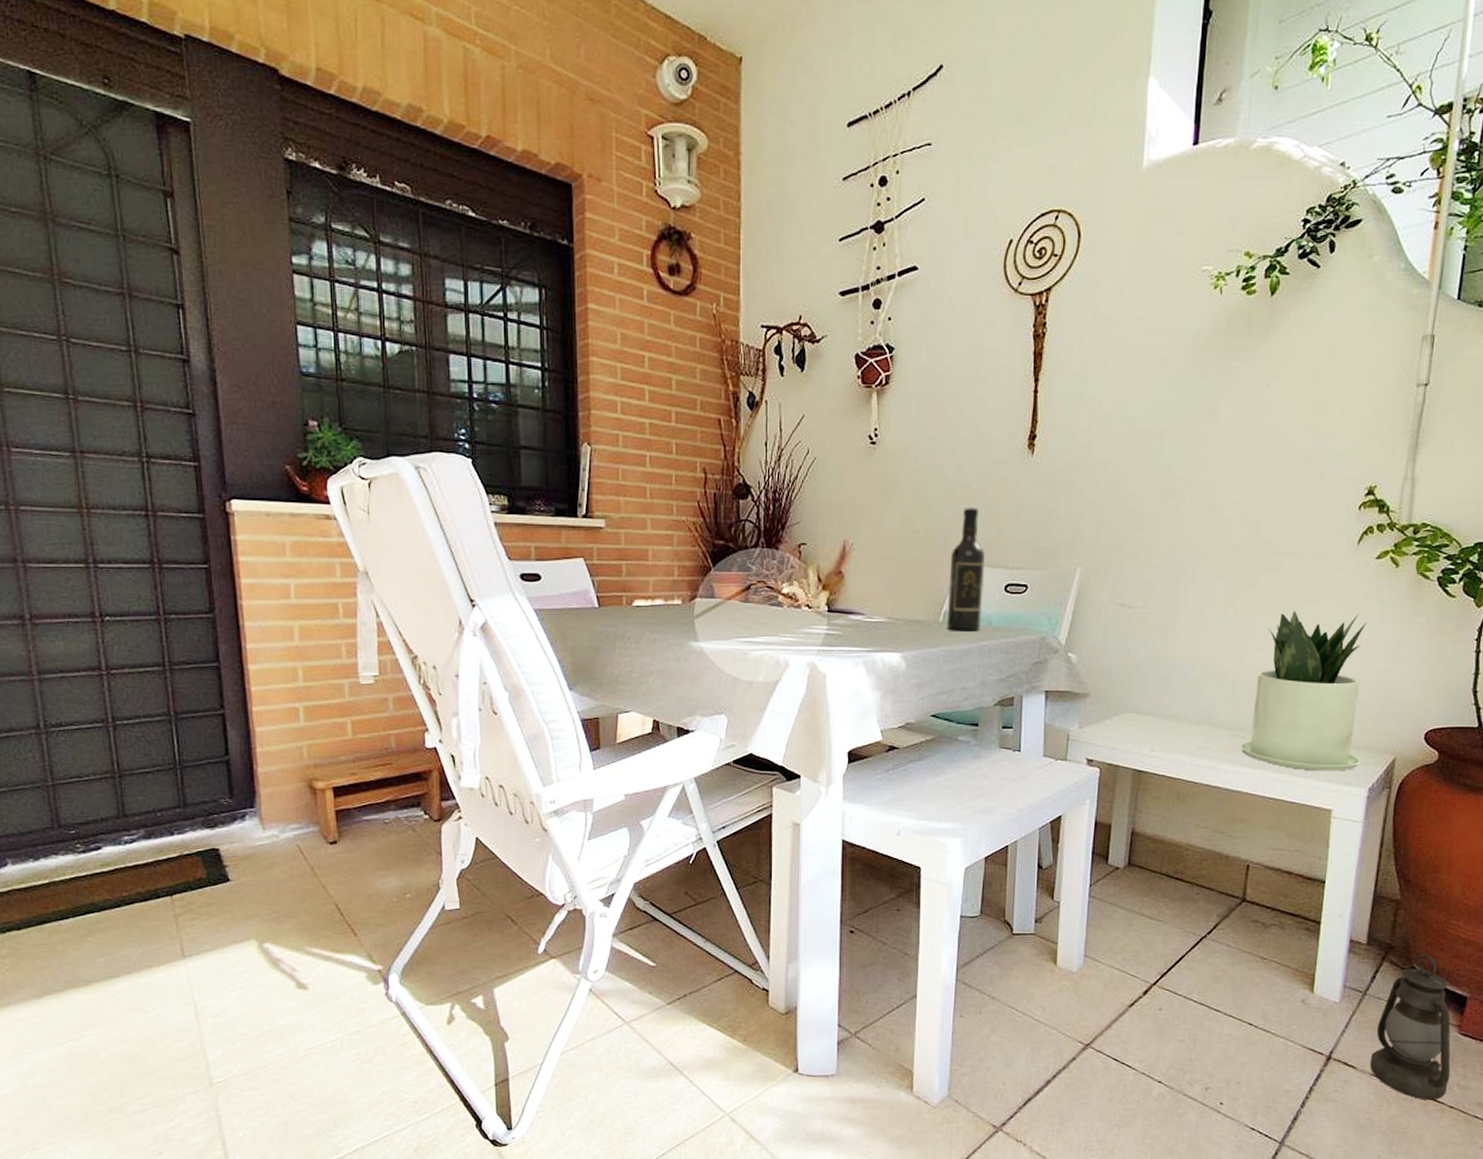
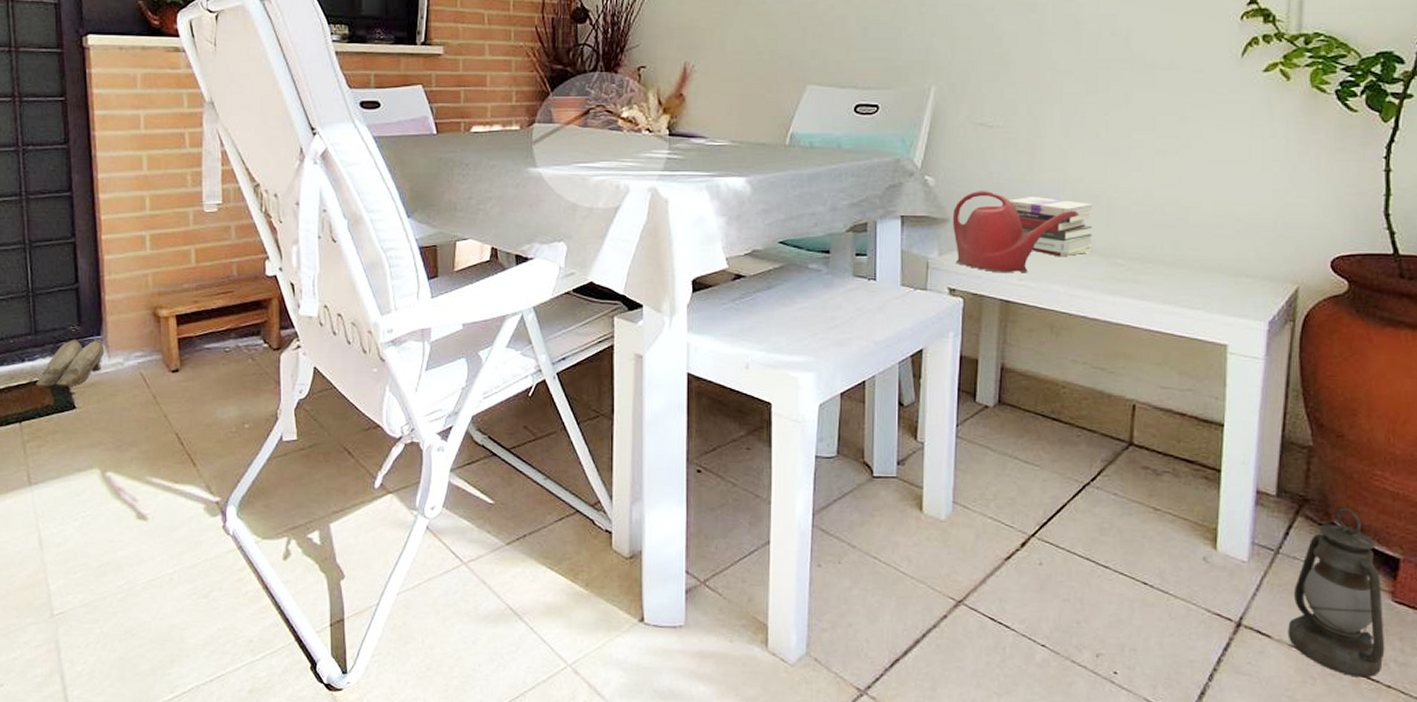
slippers: none [186,811,259,861] -> present [35,339,105,388]
wine bottle: present [946,506,986,632] -> none [793,25,833,154]
watering can: none [1093,668,1208,745] -> present [953,191,1080,273]
books: none [1145,673,1220,730] -> present [1010,197,1094,257]
planter: present [1239,611,1368,771] -> none [1118,128,1259,303]

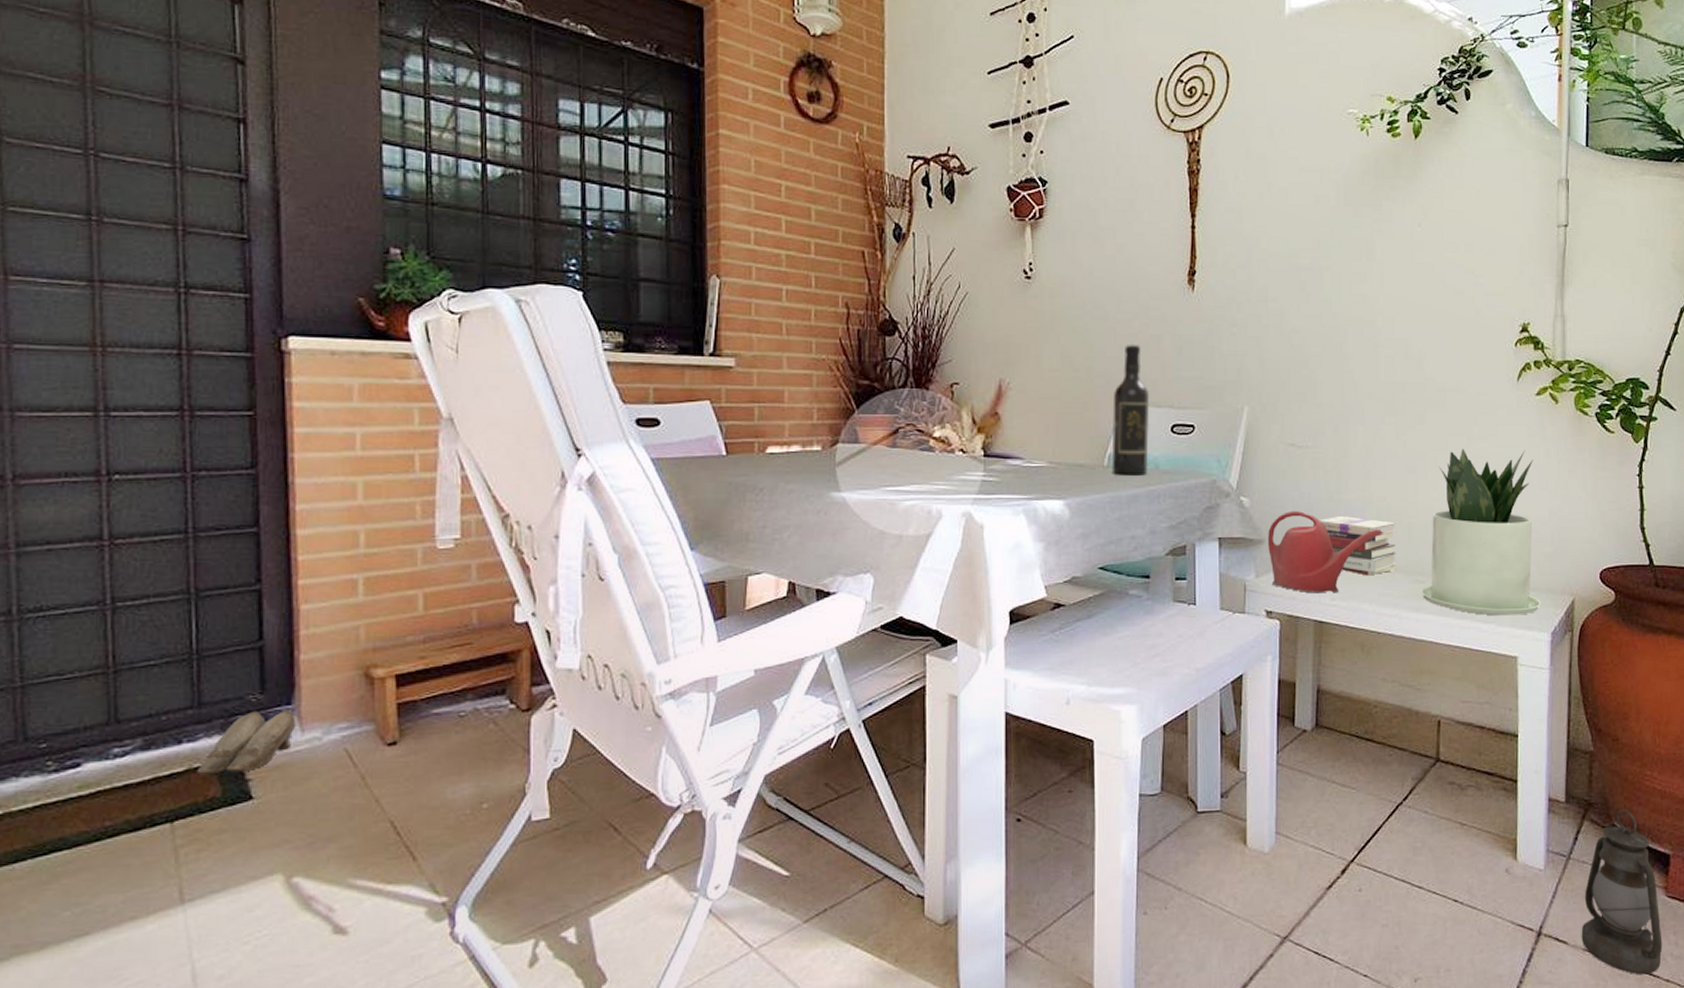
wine bottle: none [793,25,833,154] -> present [1111,344,1150,476]
planter: none [1118,128,1259,303] -> present [1420,449,1542,616]

